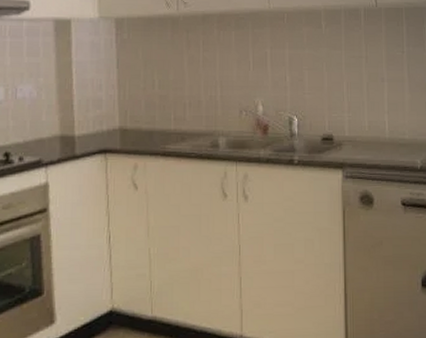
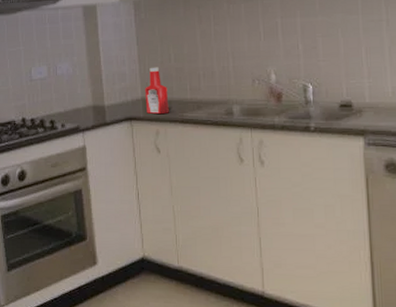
ketchup bottle: none [123,93,150,147] -> present [145,67,169,115]

